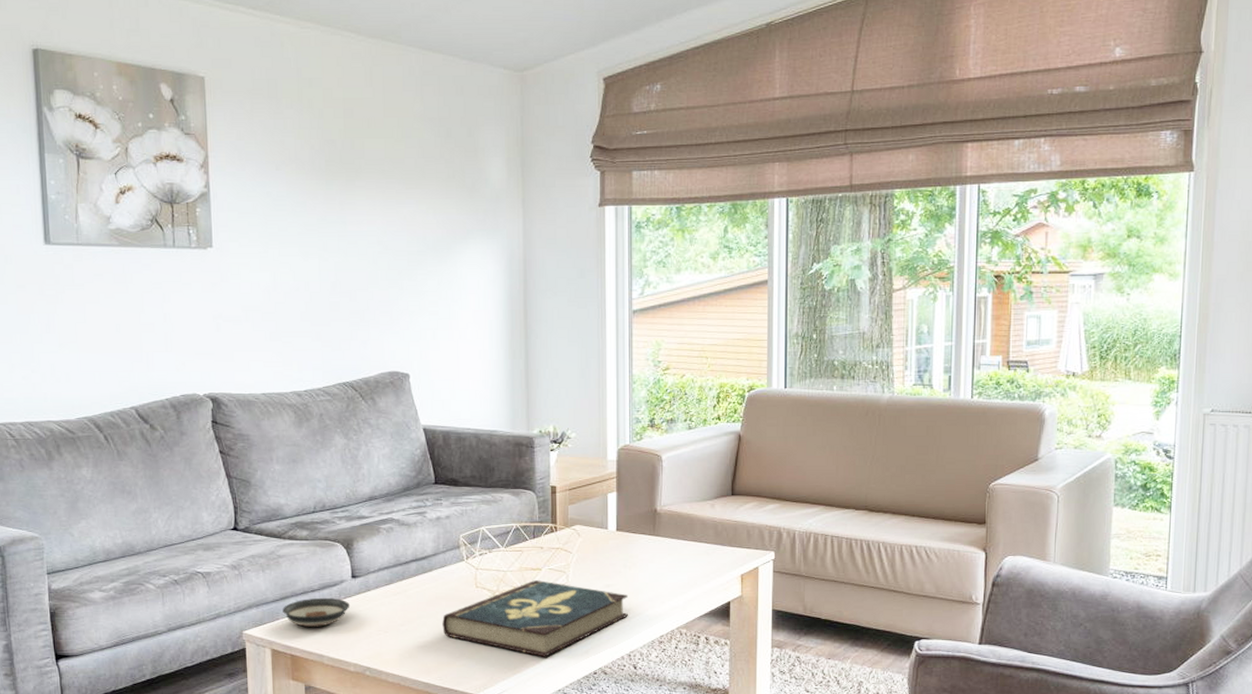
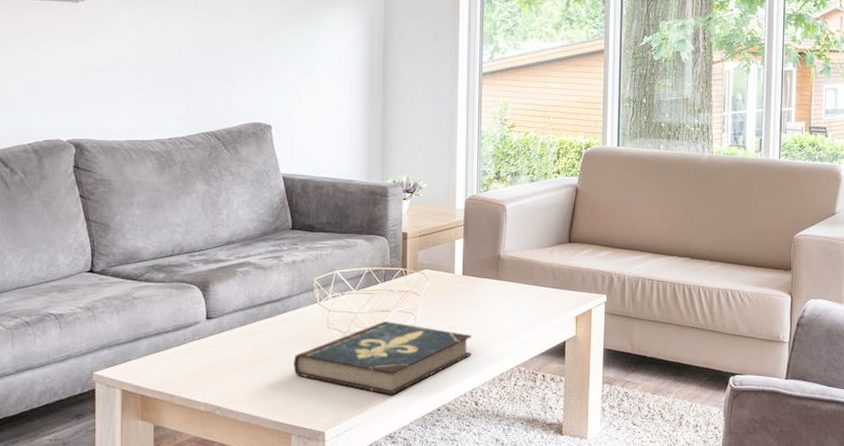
saucer: present [283,597,351,627] -> none [135,338,204,367]

